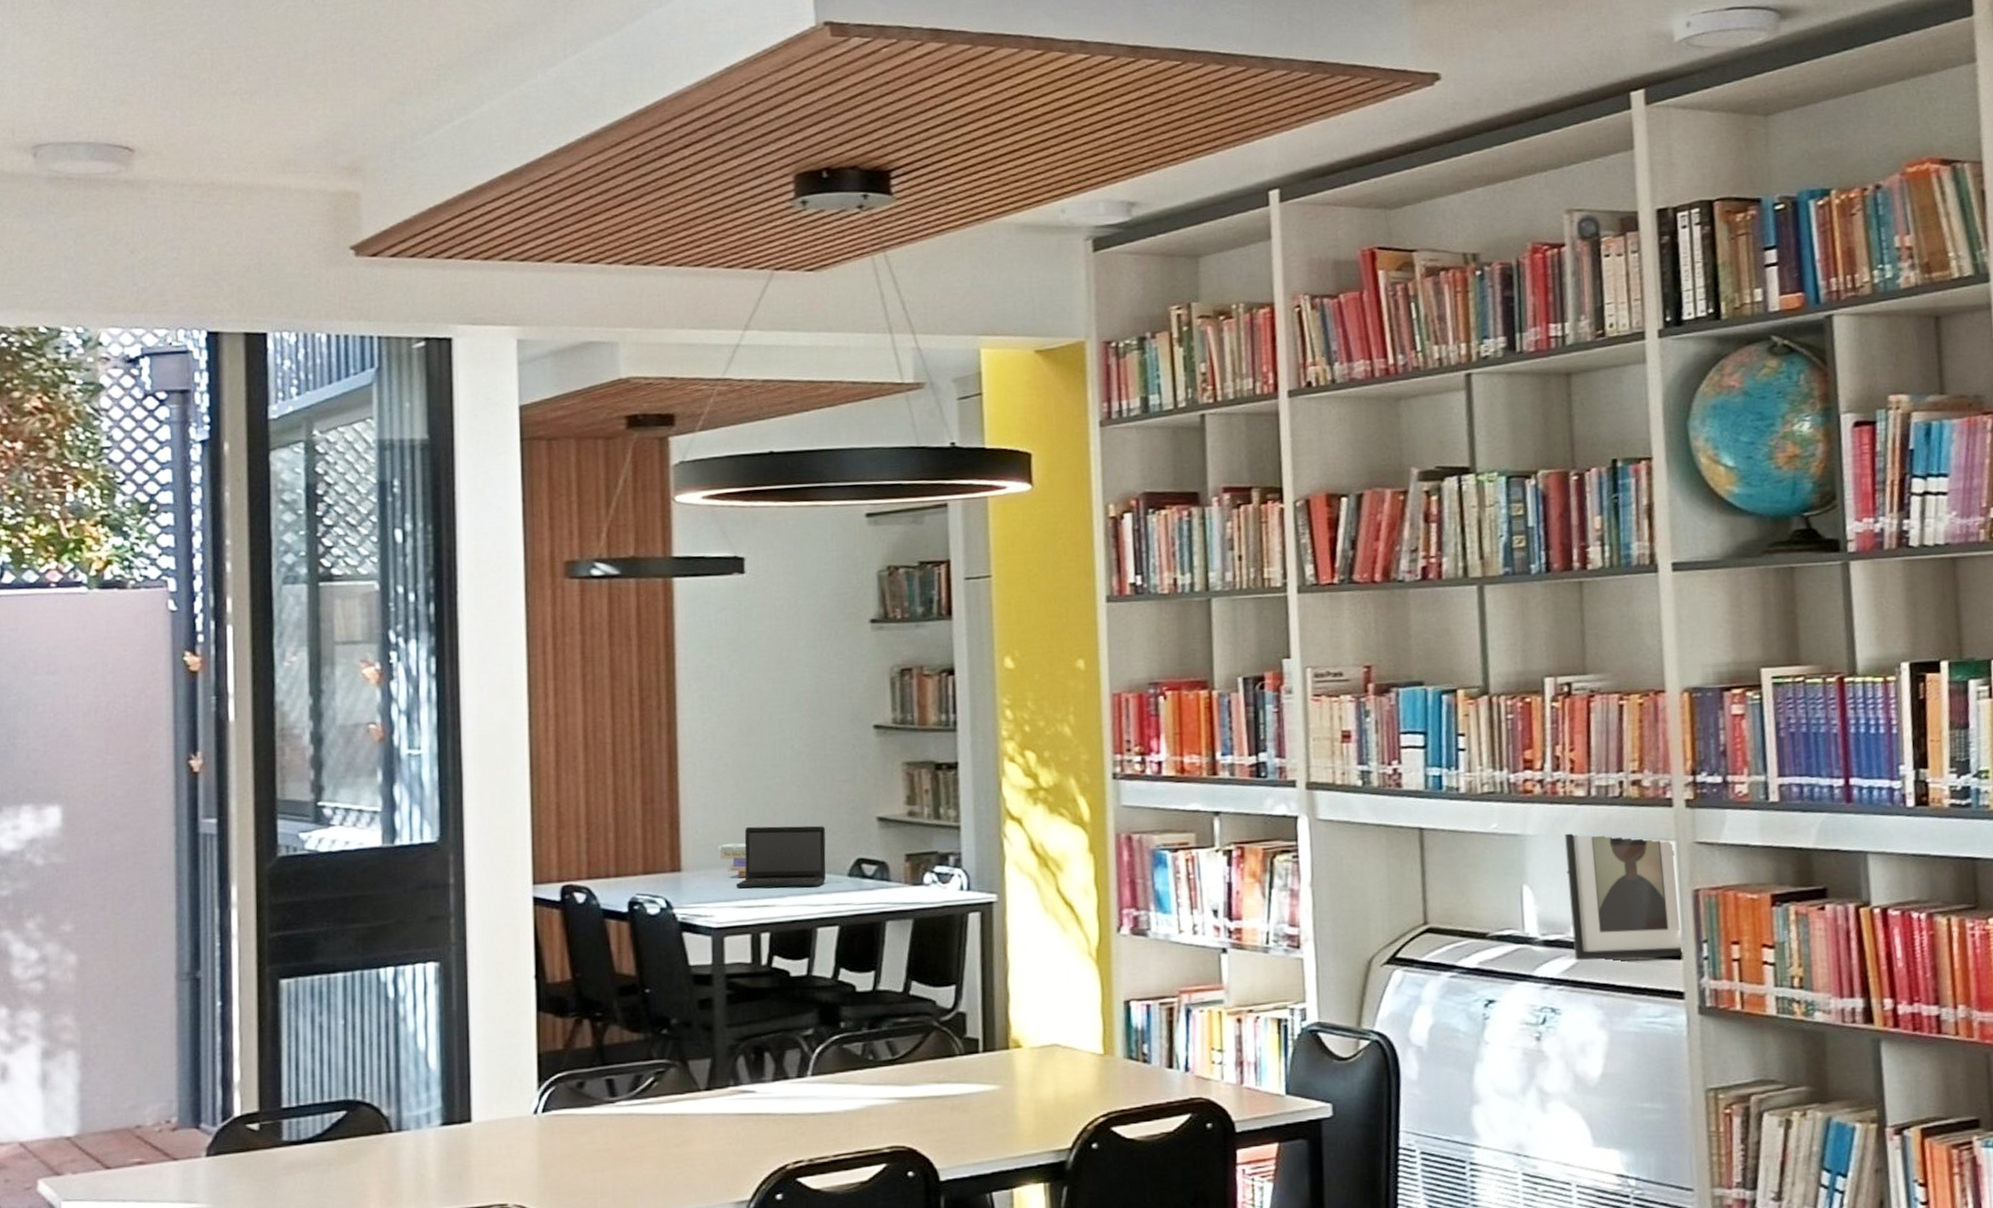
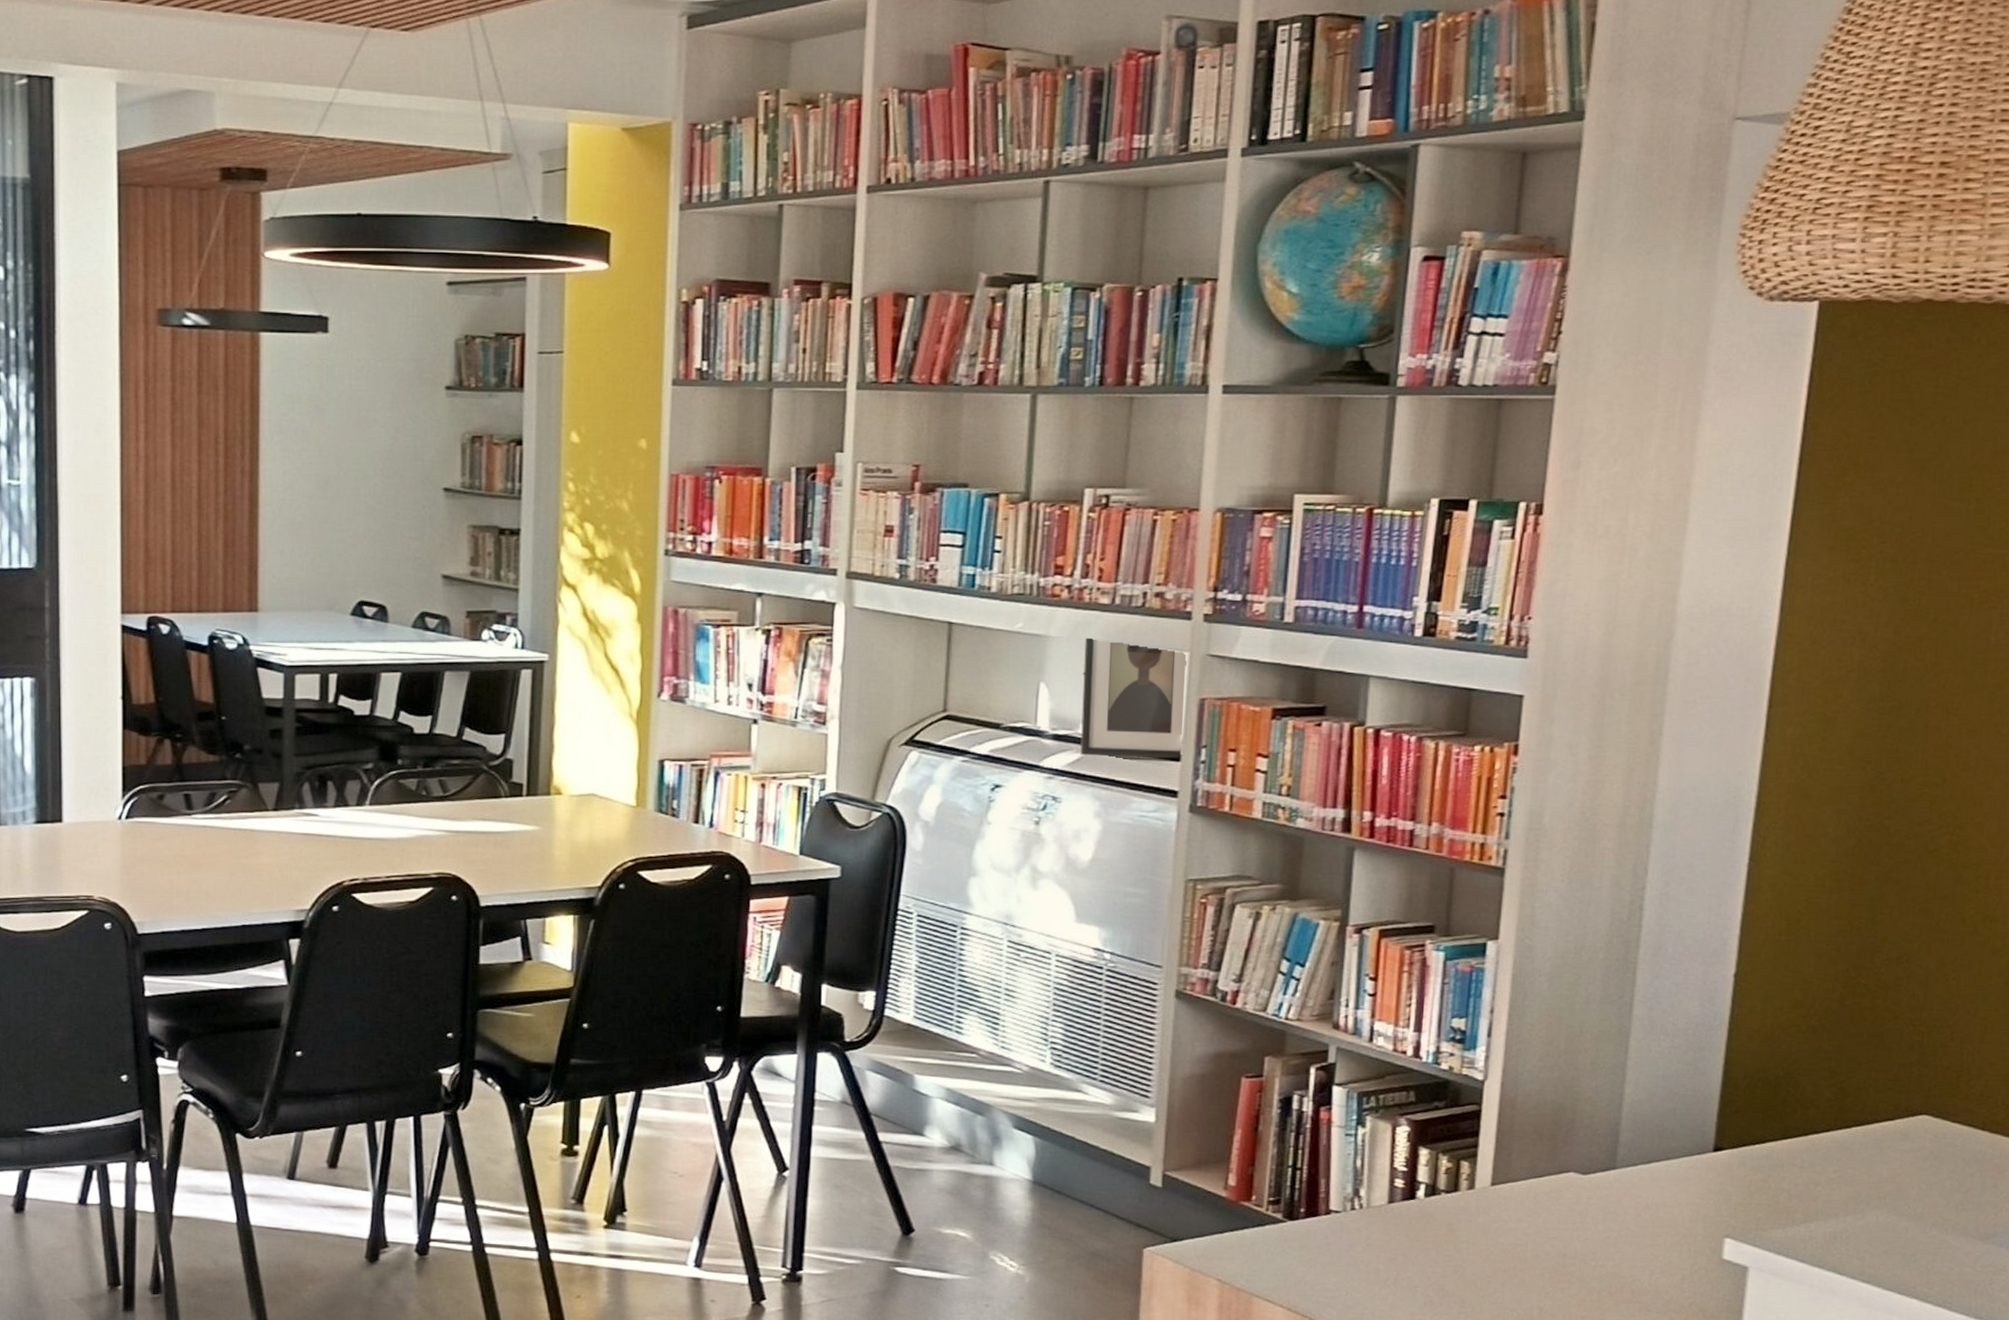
books: present [717,842,747,878] -> none [292,588,318,622]
laptop: present [736,825,826,889] -> none [308,574,394,635]

